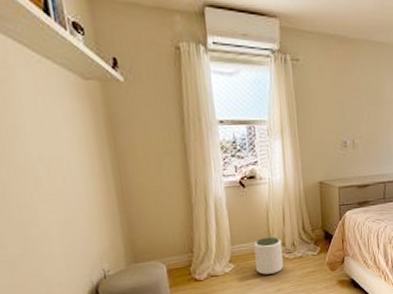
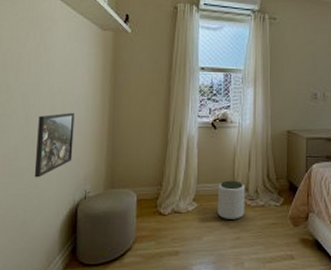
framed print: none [20,184,79,265] -> present [34,112,75,178]

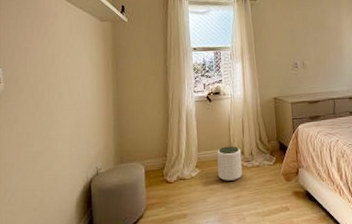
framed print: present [34,112,75,178] -> none [48,97,83,160]

